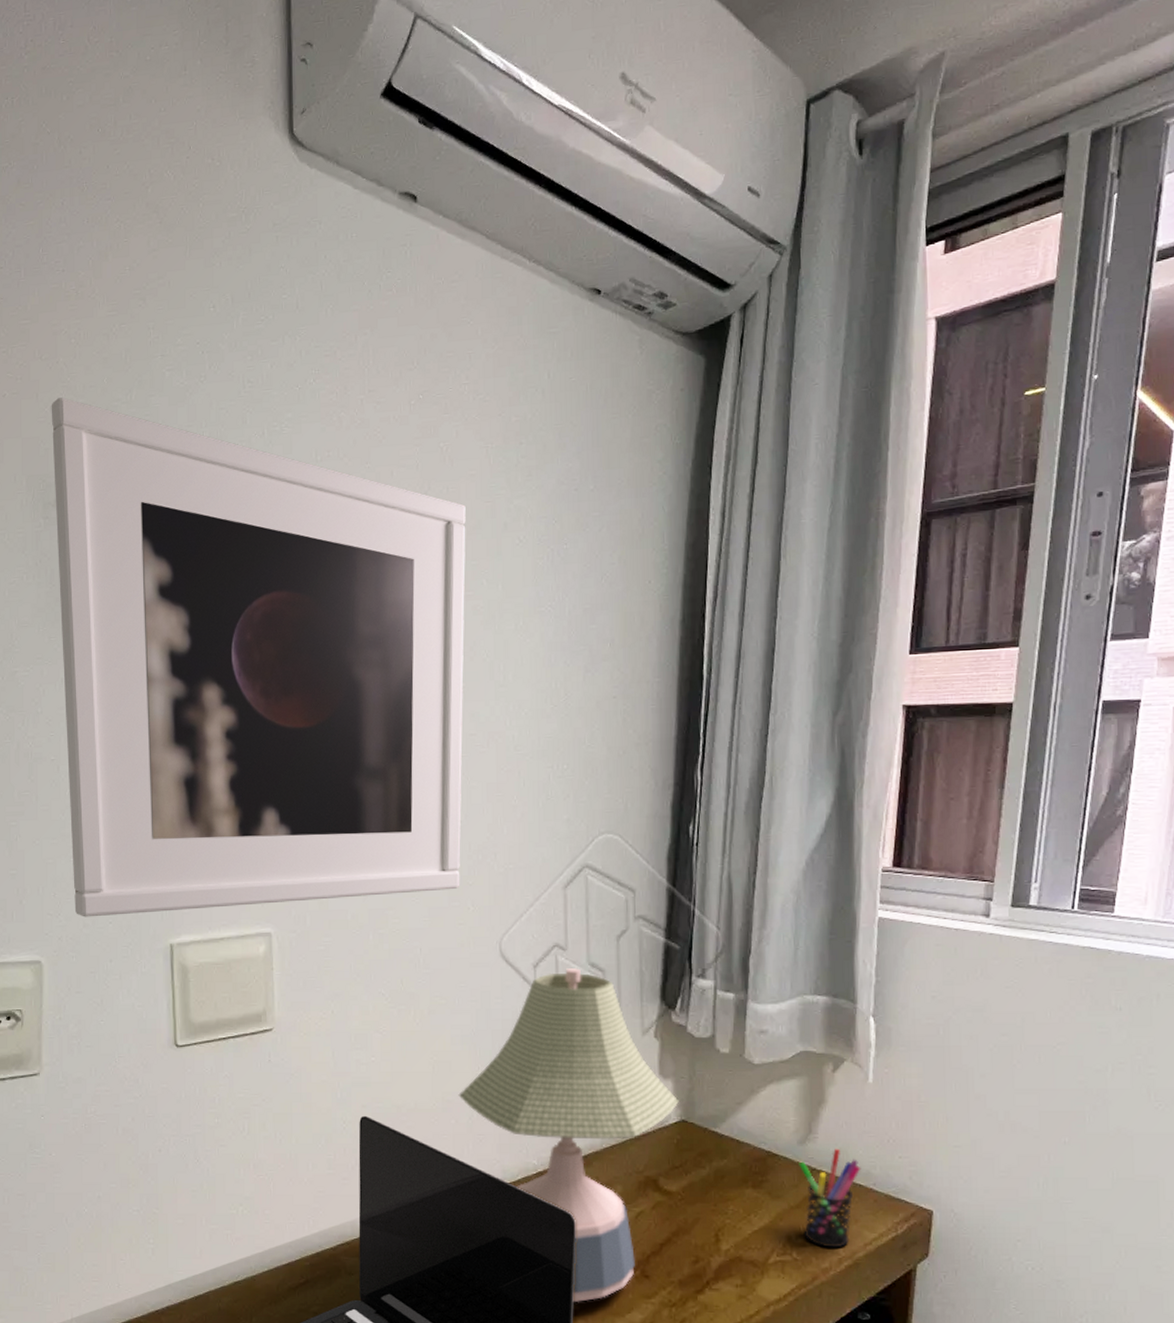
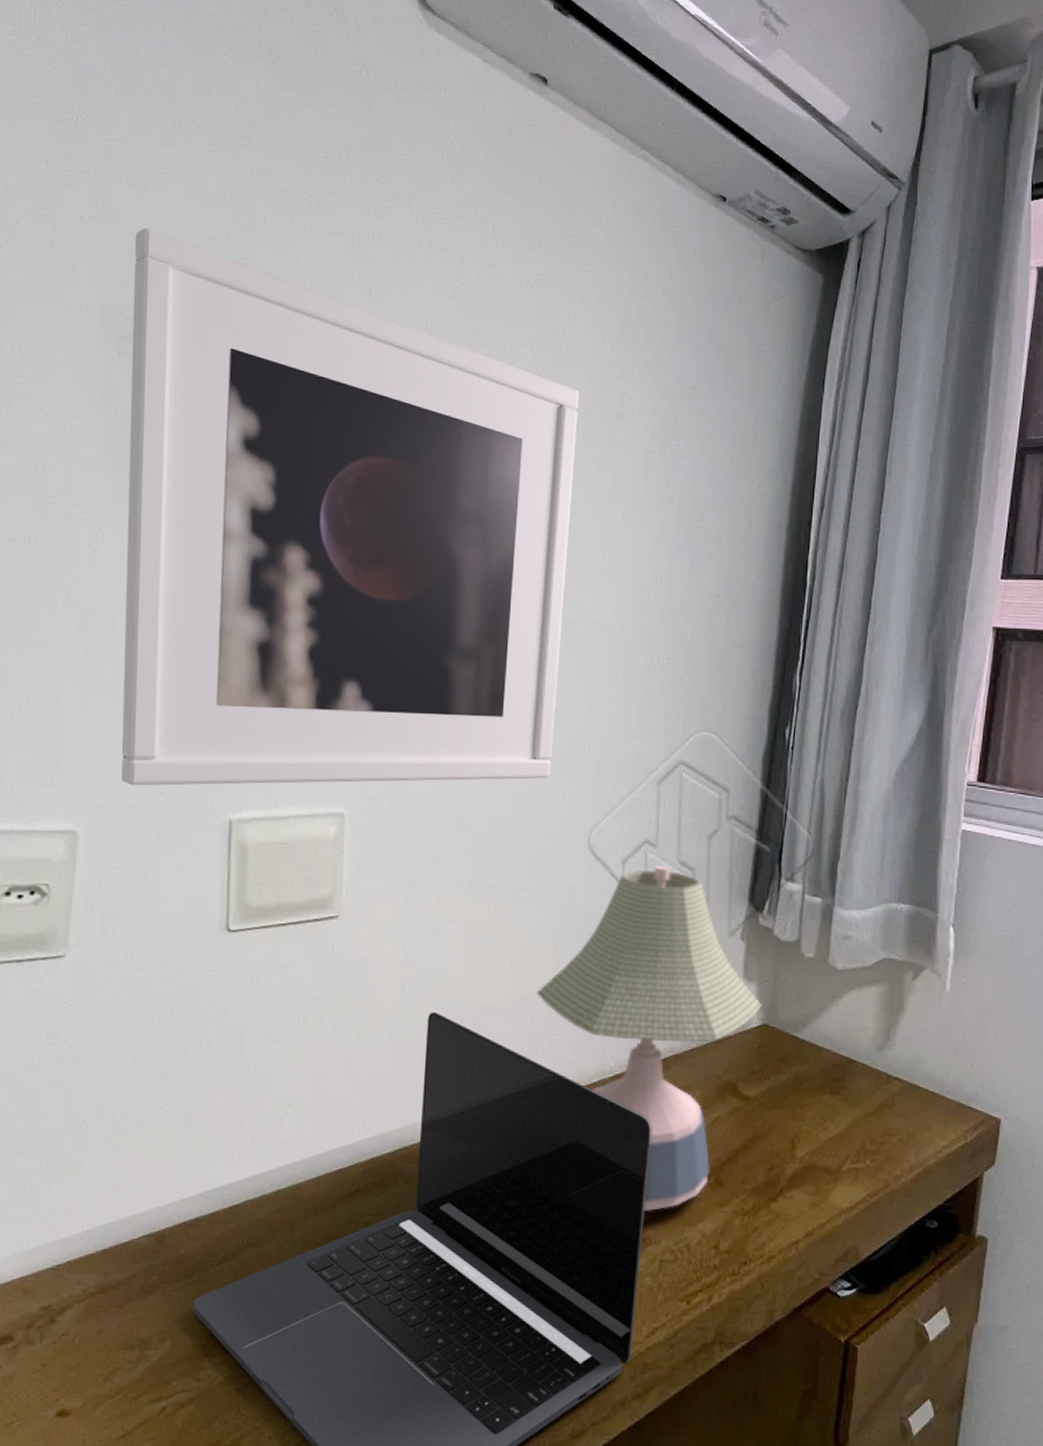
pen holder: present [799,1148,861,1248] -> none [876,1055,935,1156]

